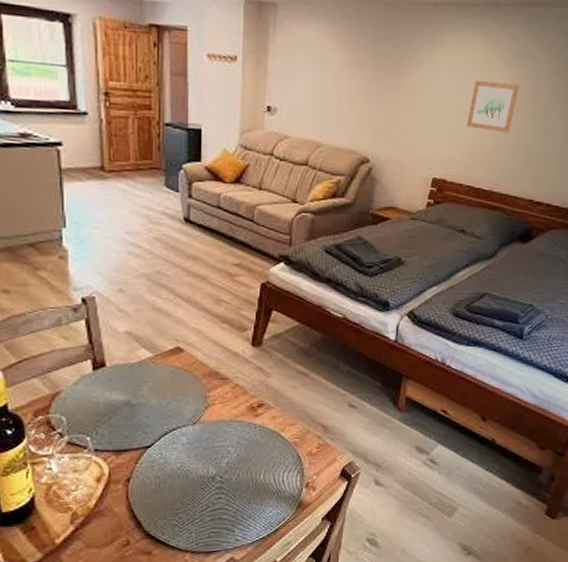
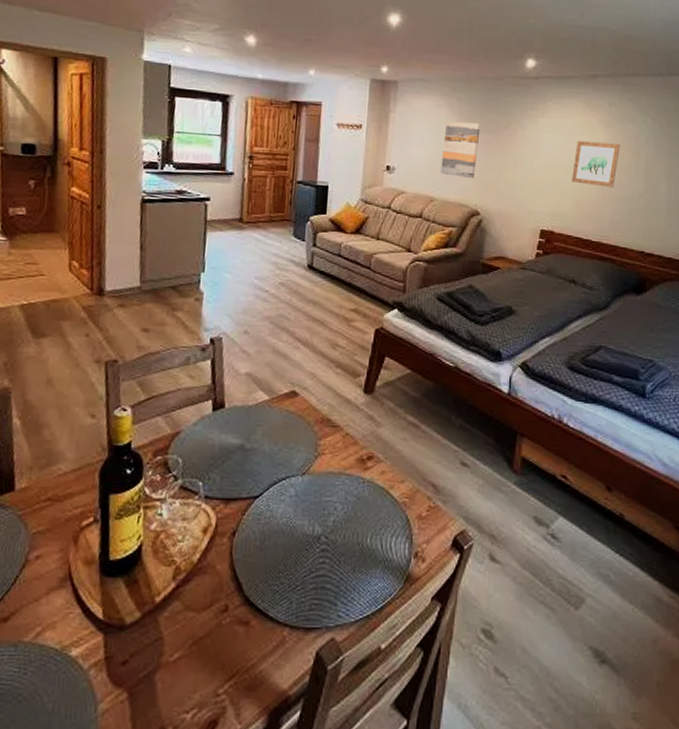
wall art: none [327,54,372,123] -> present [440,121,481,179]

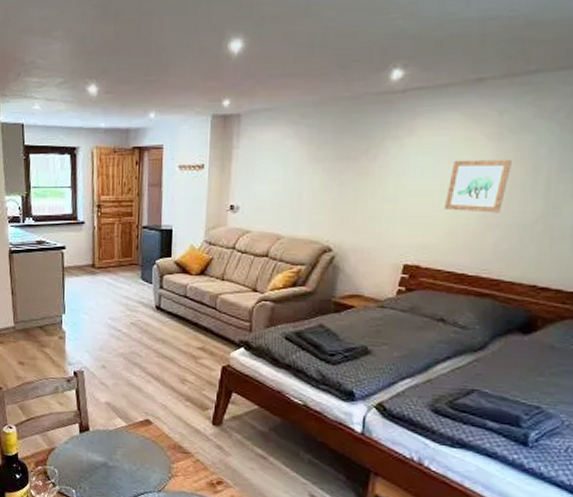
wall art: present [440,121,481,179] -> none [288,150,334,213]

